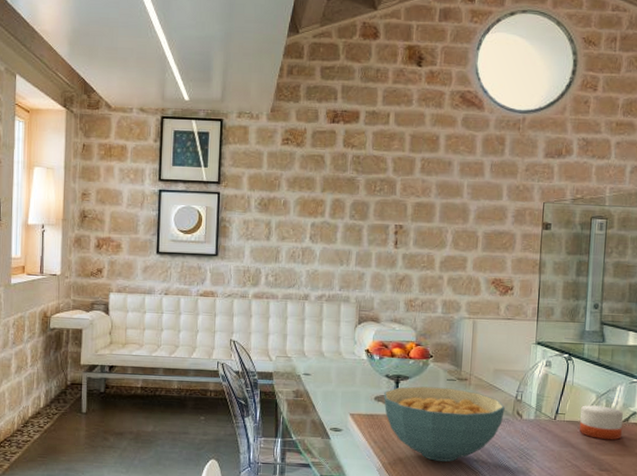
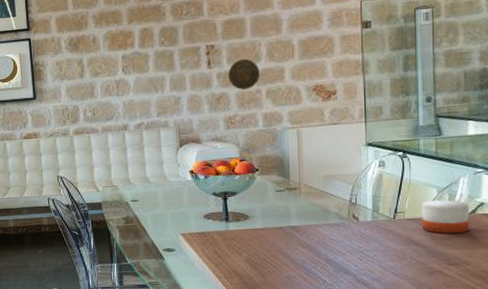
cereal bowl: present [384,386,505,462] -> none [213,198,339,271]
decorative plate: none [413,243,445,274] -> present [228,58,261,90]

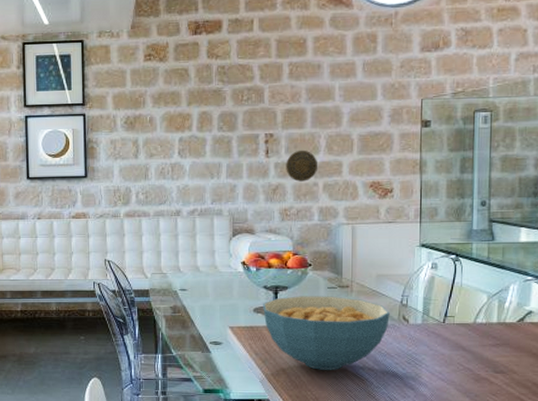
cereal bowl: none [213,198,339,271] -> present [263,296,390,370]
candle: present [422,196,470,234] -> none [471,303,518,340]

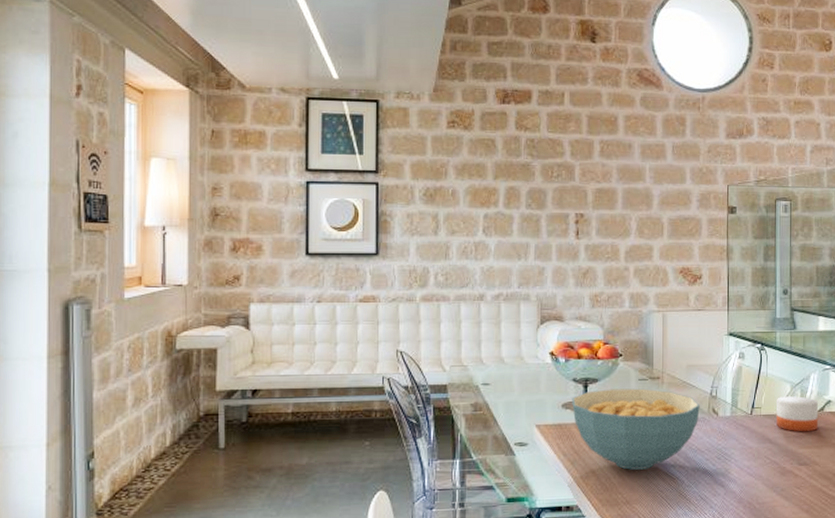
decorative plate: present [286,150,318,182] -> none [596,232,629,266]
candle: none [471,303,518,340] -> present [777,393,819,431]

